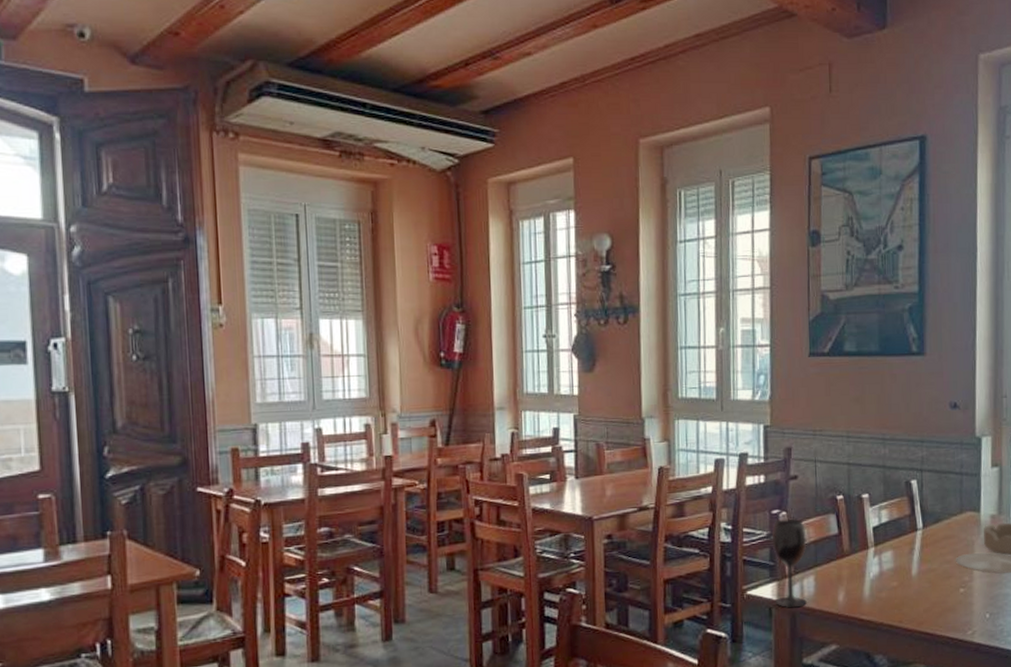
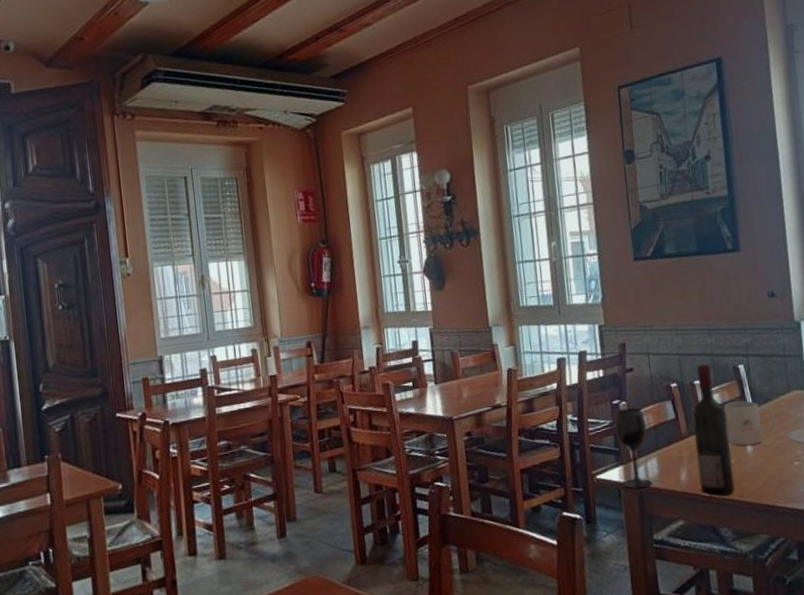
wine bottle: none [856,476,895,621] -> present [691,363,735,496]
mug: none [891,519,945,568] -> present [724,400,776,446]

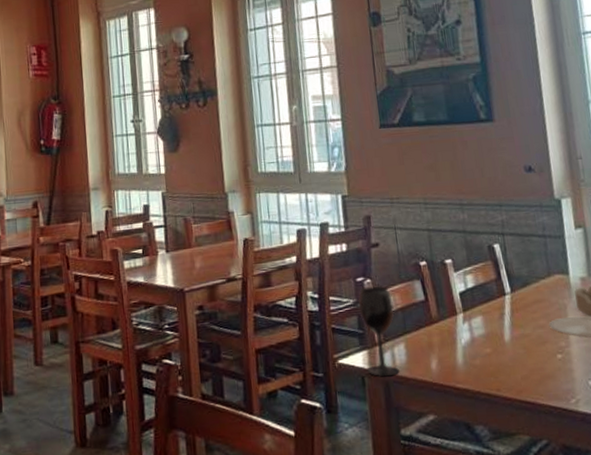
wine bottle: present [691,363,735,496] -> none [442,241,492,389]
mug: present [724,400,776,446] -> none [478,283,536,334]

